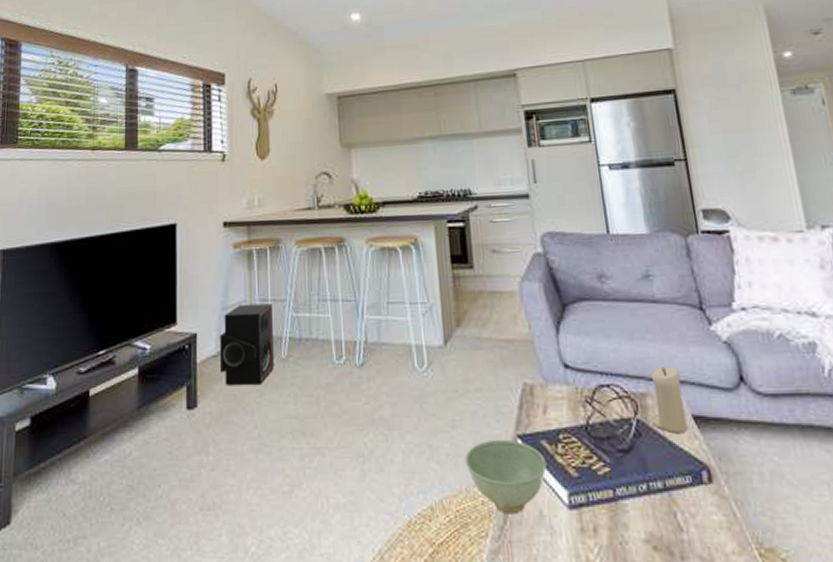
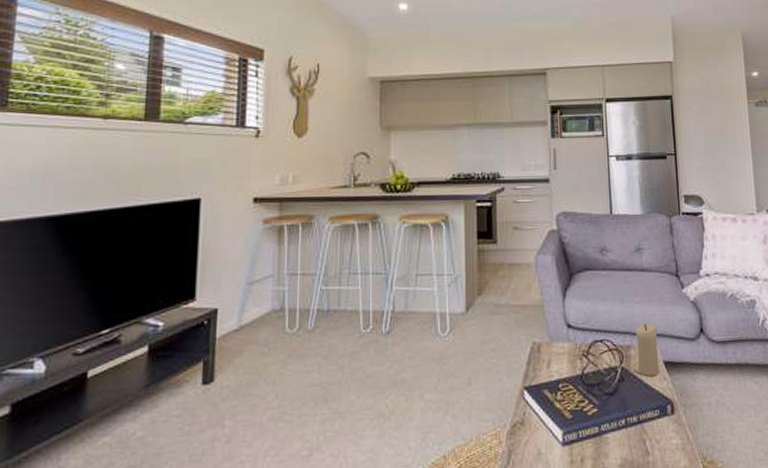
stereo: present [220,303,274,385] -> none [242,277,301,358]
bowl: present [464,439,547,515] -> none [477,391,547,456]

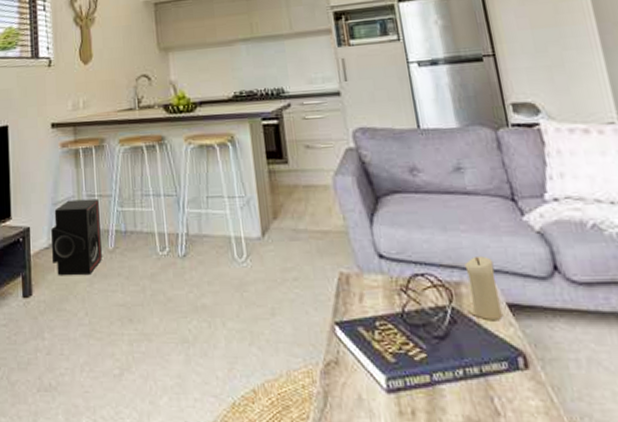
stereo: none [242,277,301,358] -> present [51,199,102,275]

